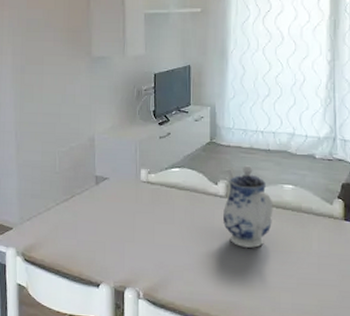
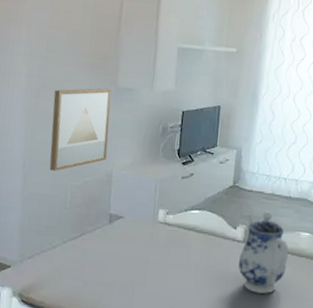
wall art: none [36,59,88,139] -> present [49,88,112,171]

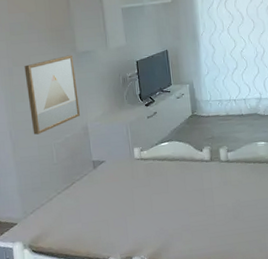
teapot: present [238,211,289,294] -> none [209,130,252,202]

